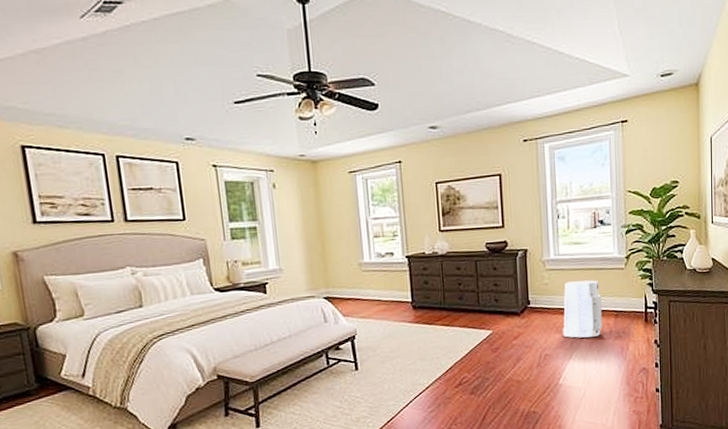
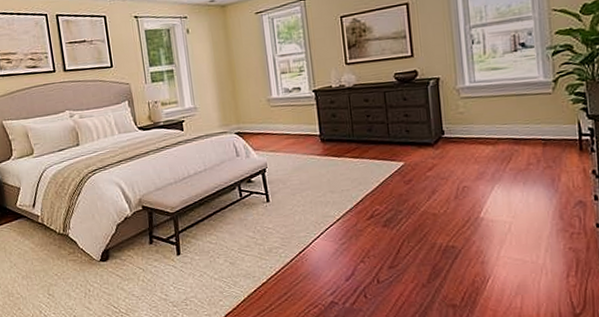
air purifier: present [562,280,602,338] -> none [481,107,528,169]

